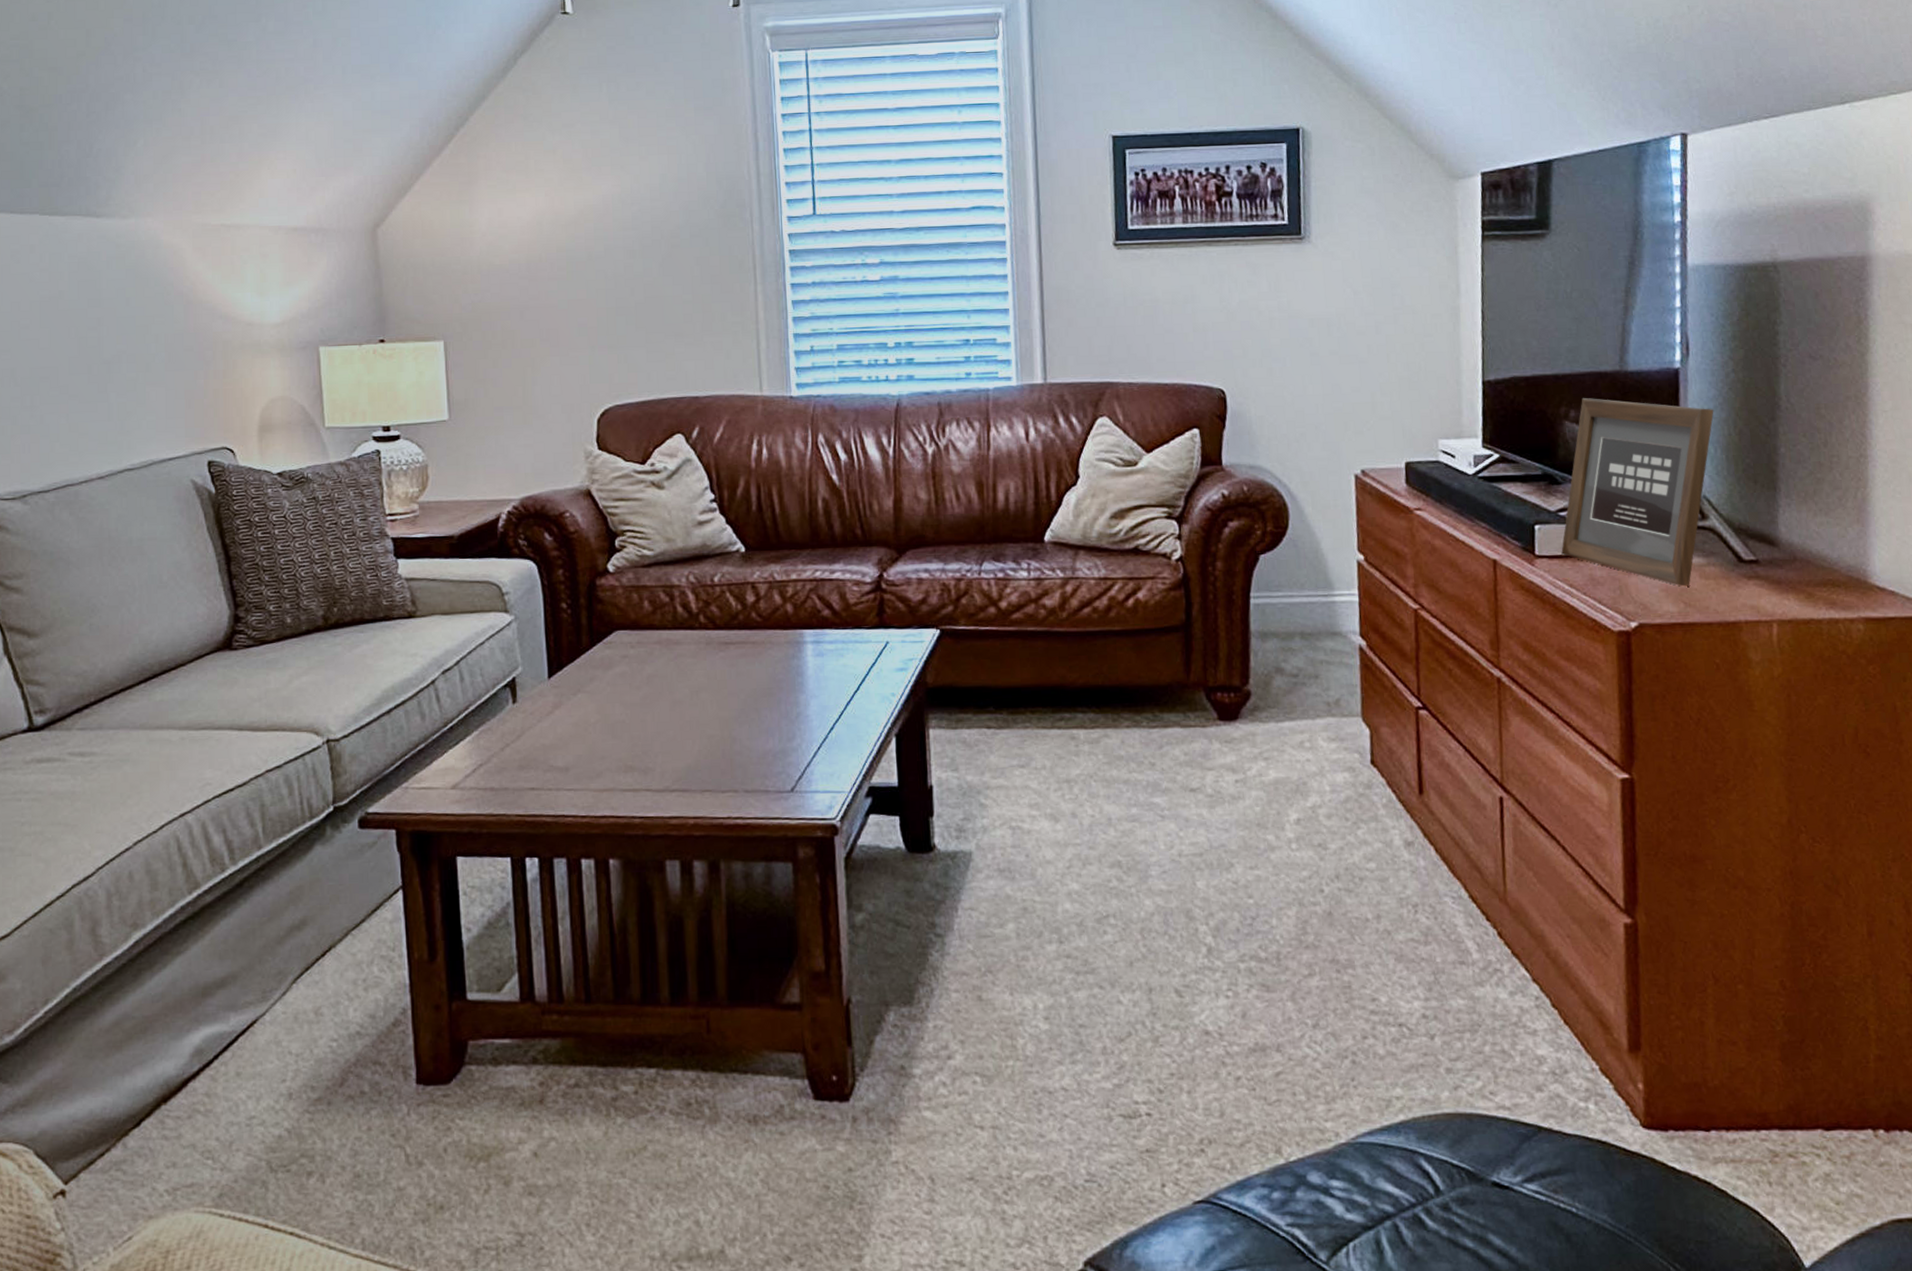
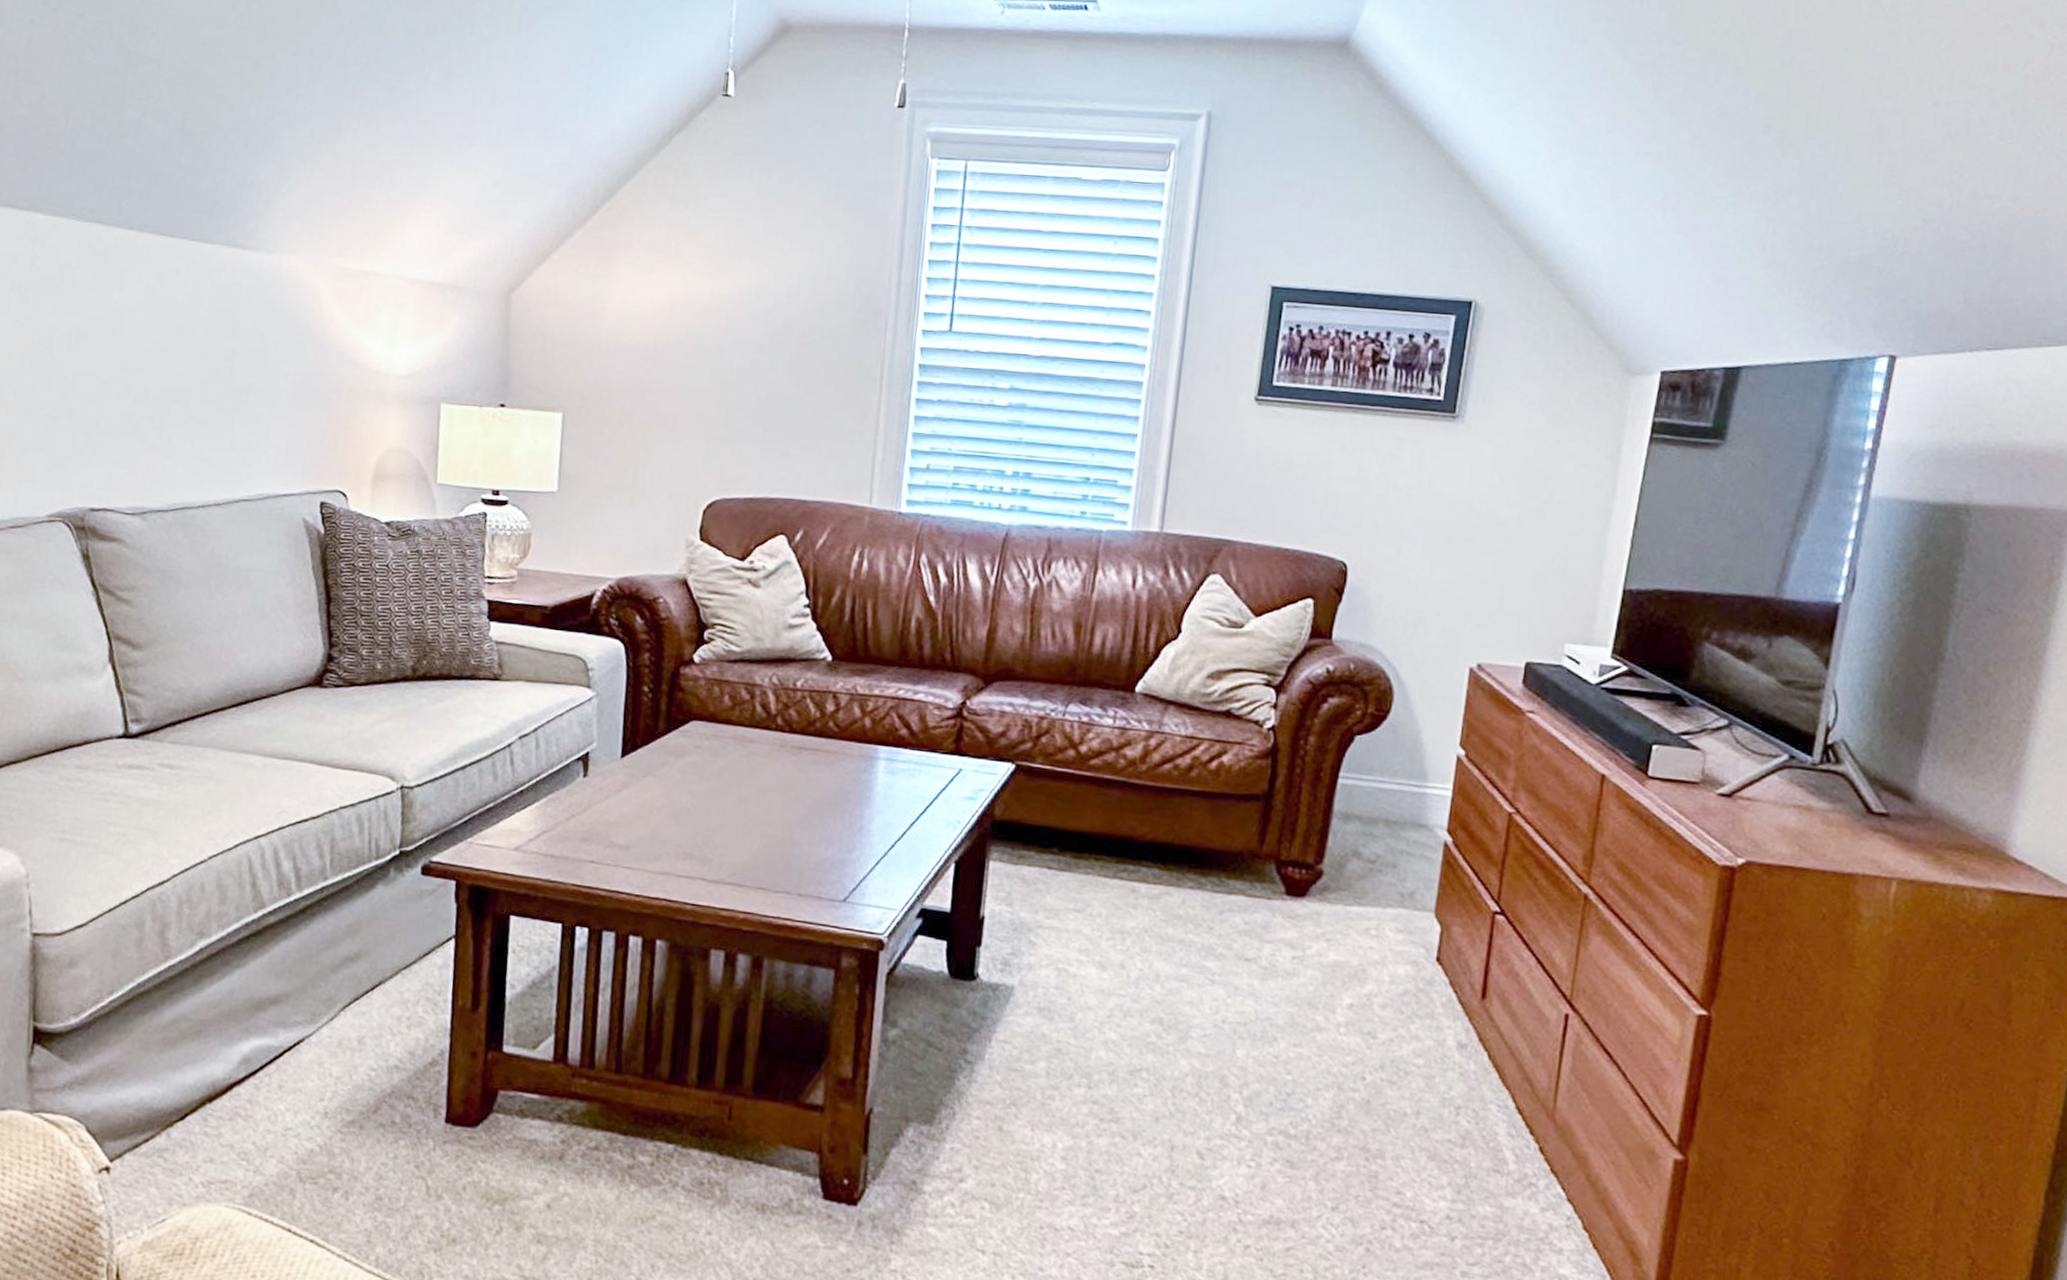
picture frame: present [1561,397,1714,587] -> none [1676,620,1870,830]

